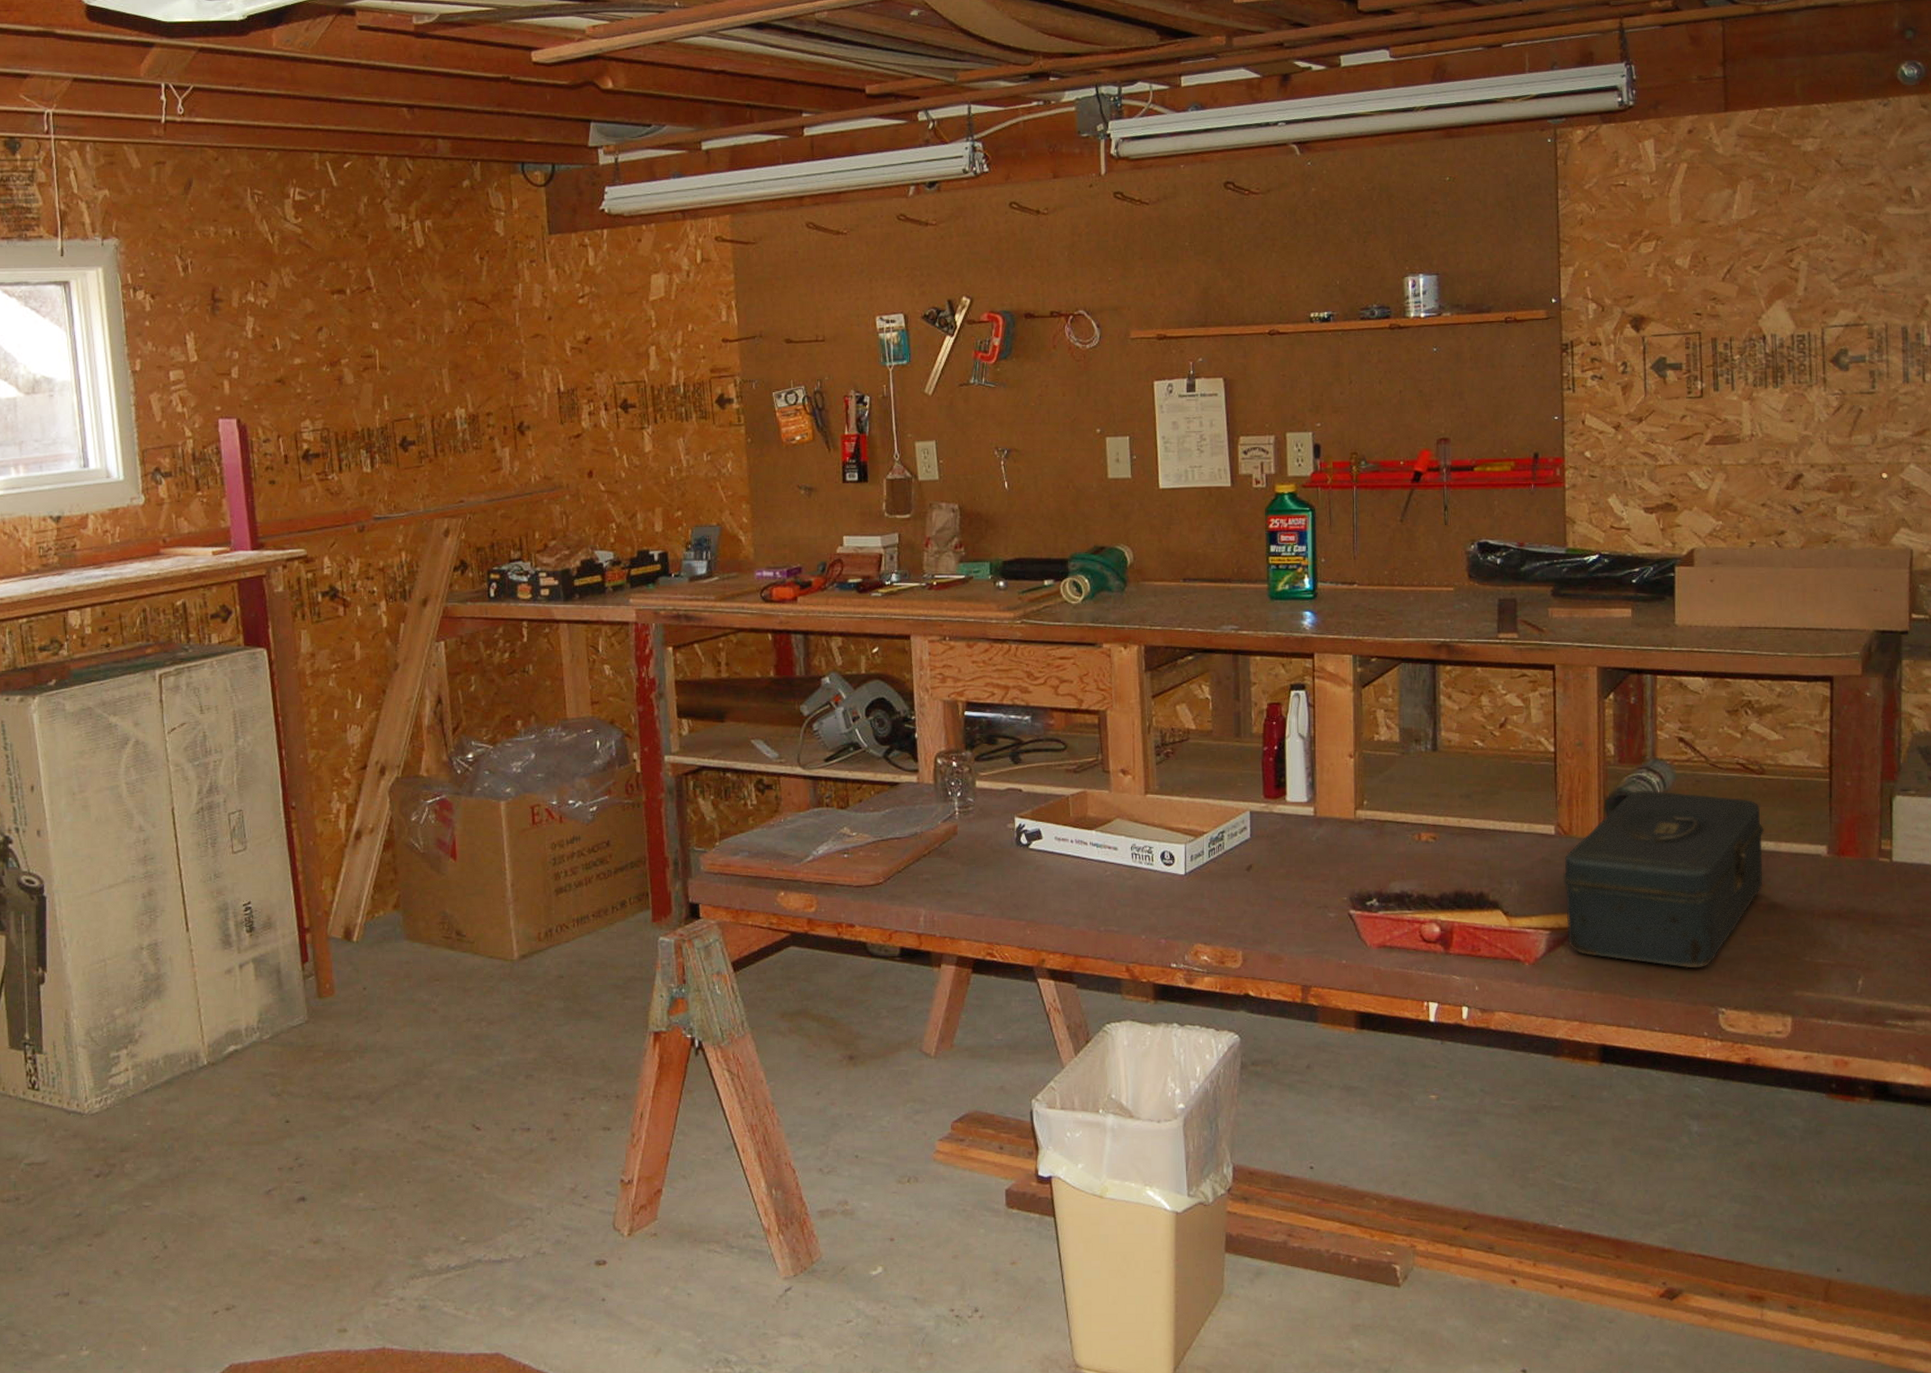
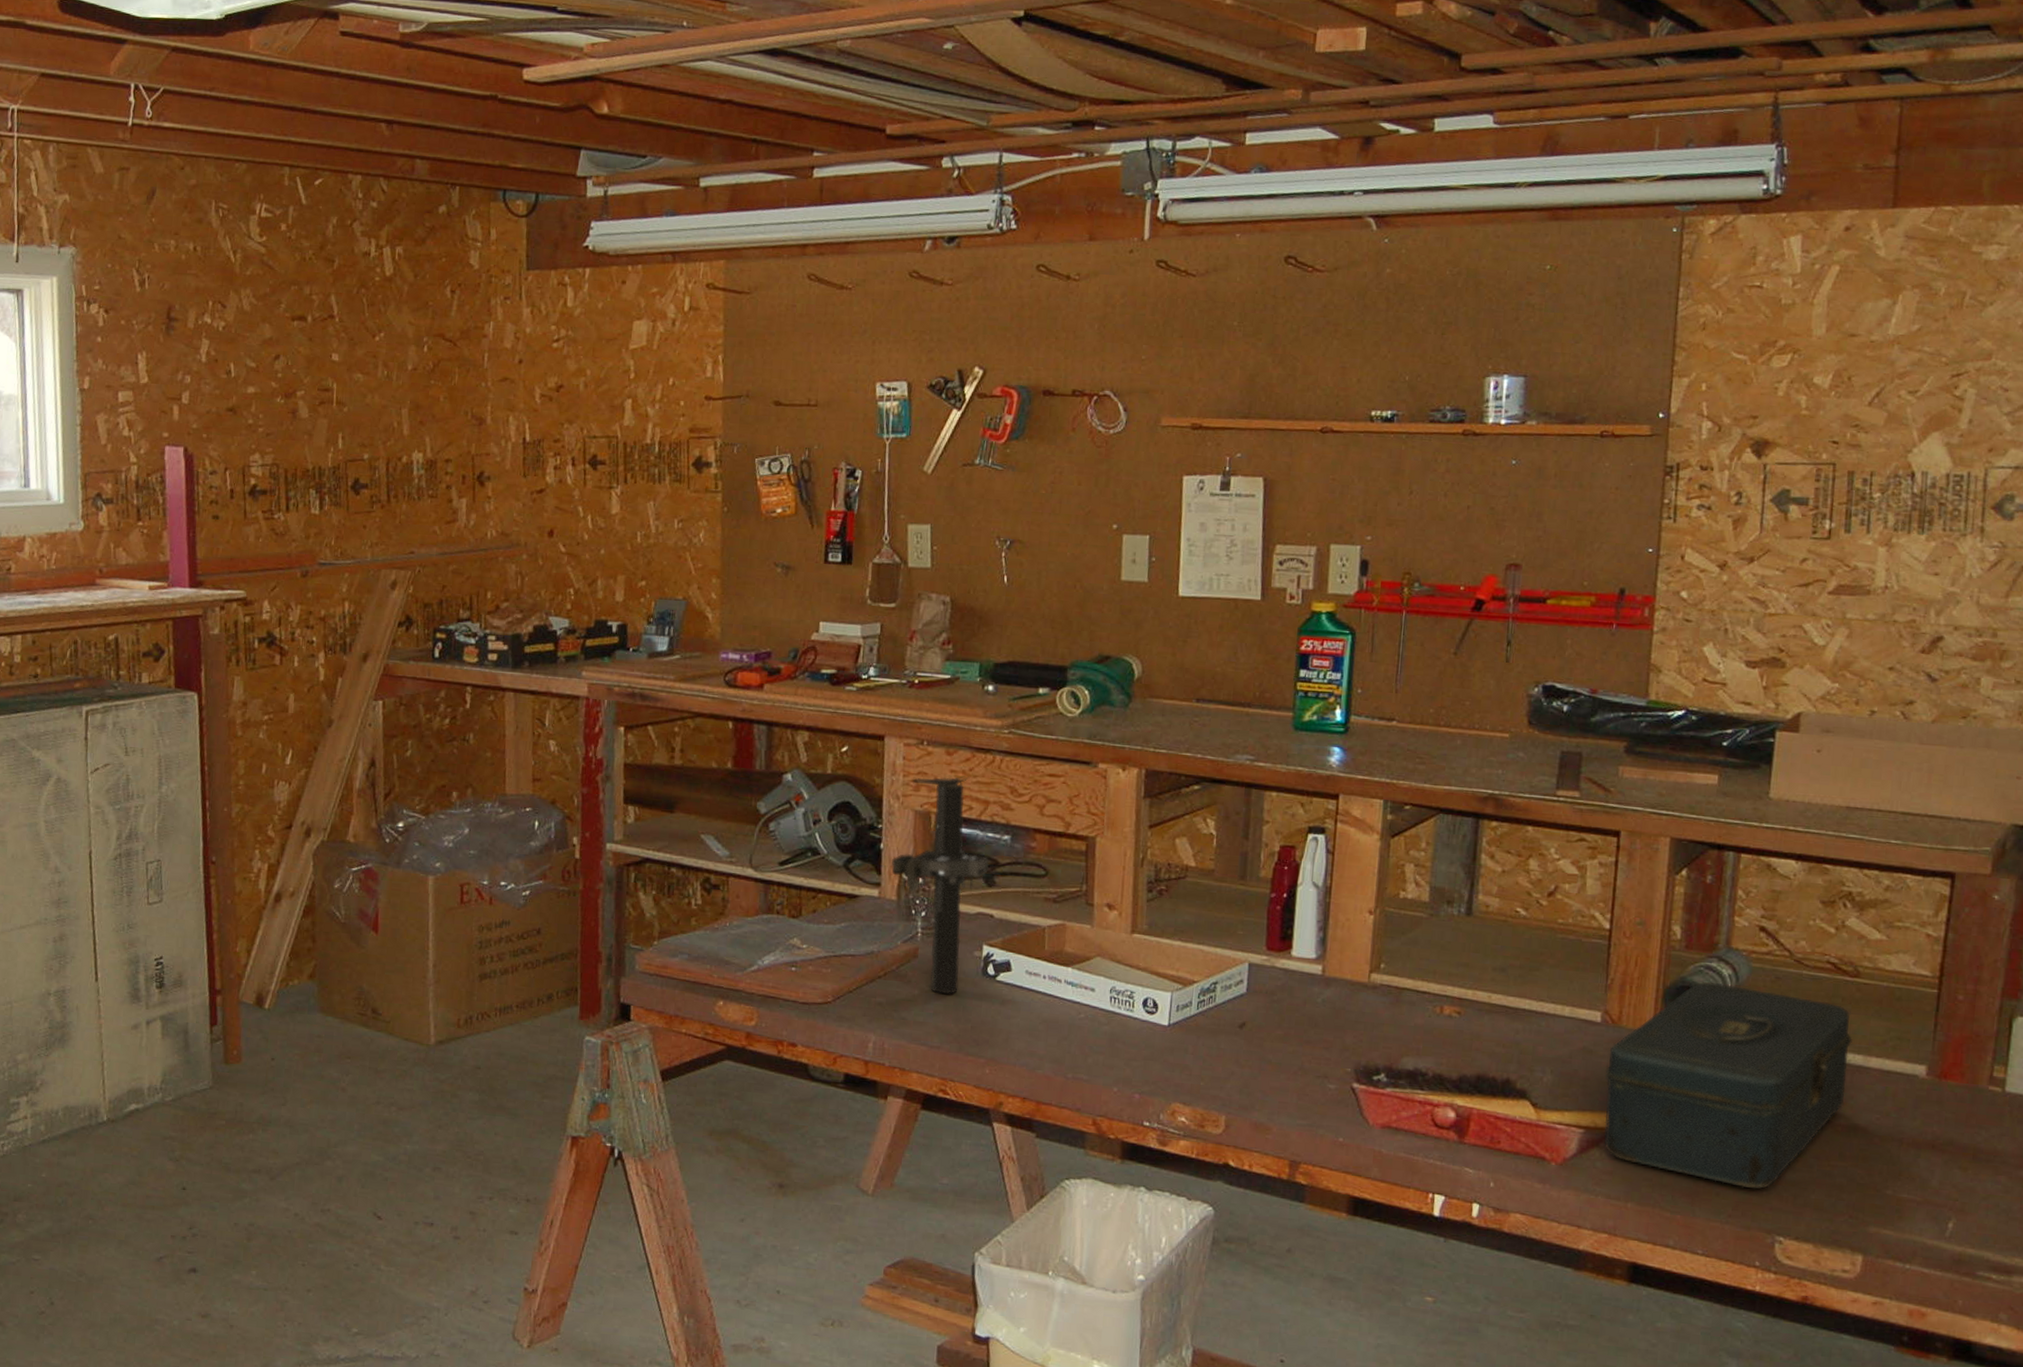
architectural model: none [926,665,1014,866] -> present [890,776,990,994]

